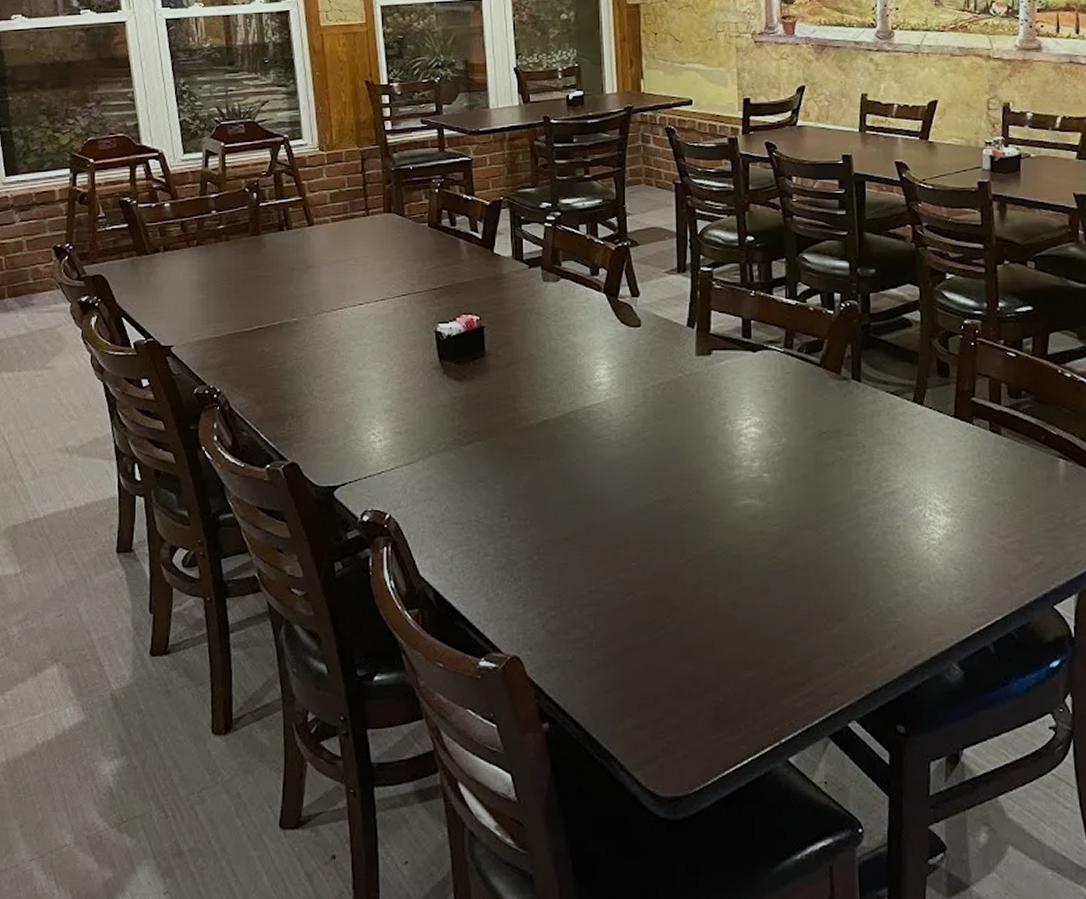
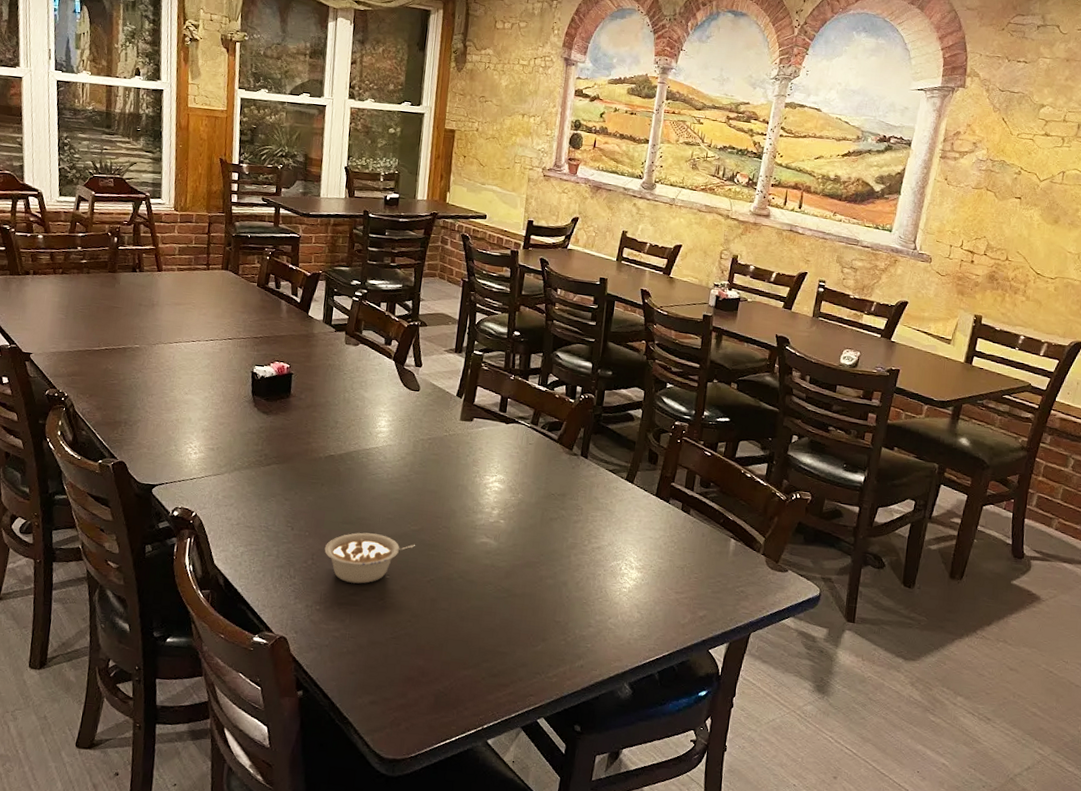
legume: none [551,511,662,577] -> present [324,532,415,584]

